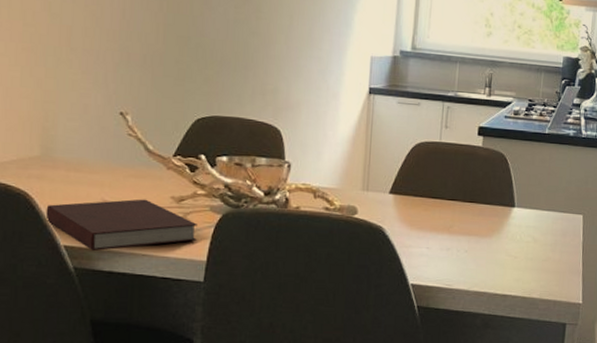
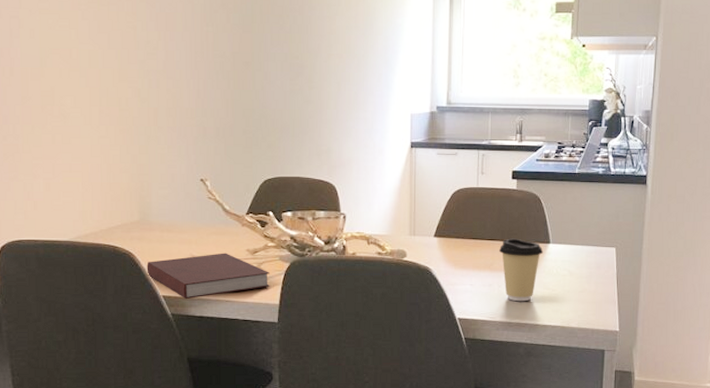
coffee cup: none [460,199,508,269] -> present [499,238,544,302]

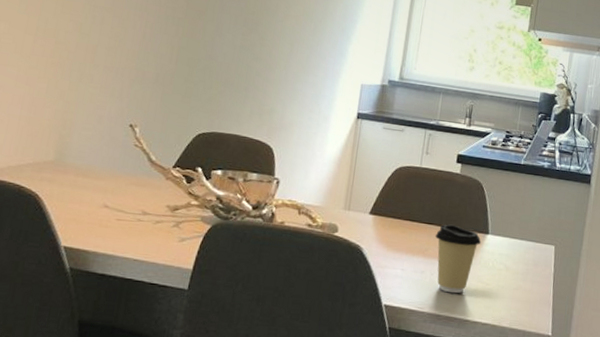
notebook: present [146,253,271,300] -> none [51,206,188,254]

